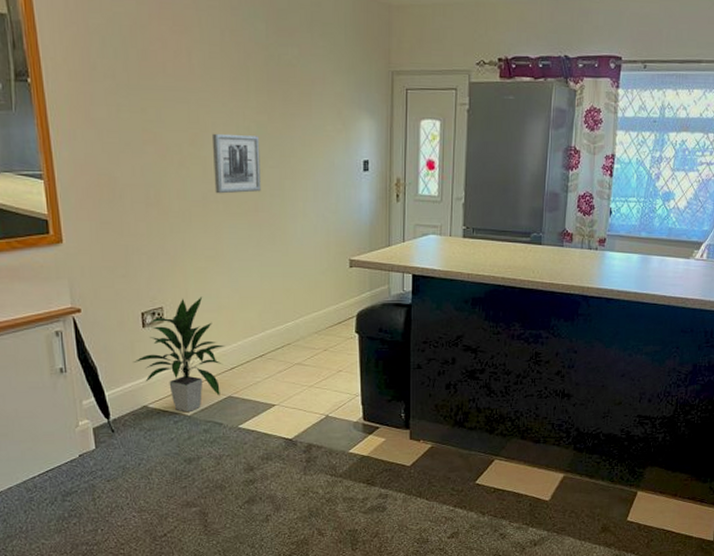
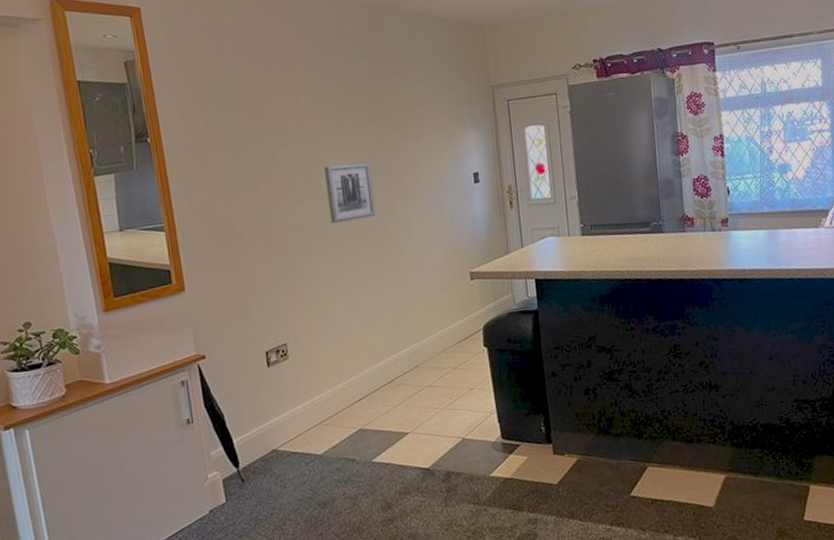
indoor plant: present [133,296,225,413] -> none [260,328,352,452]

